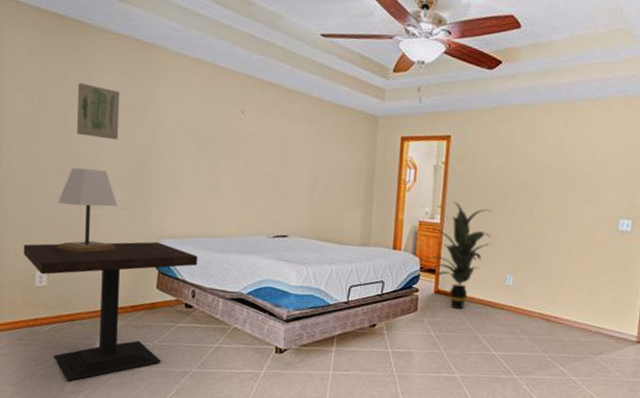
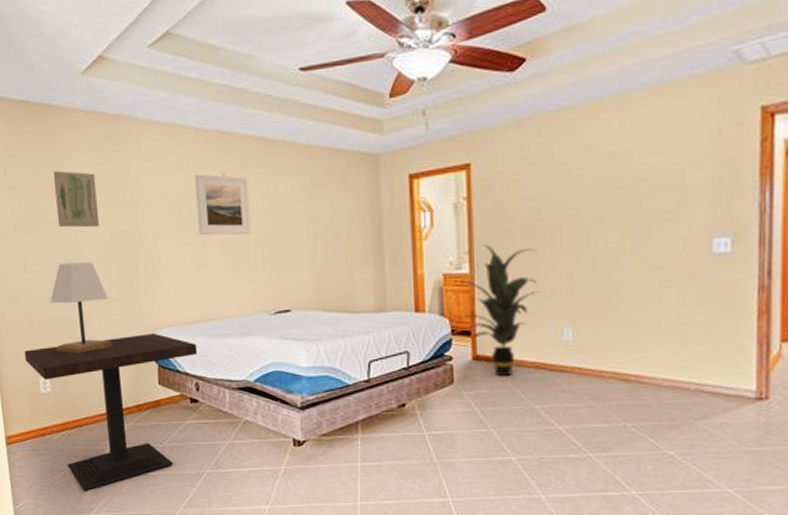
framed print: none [213,107,264,167] -> present [194,174,251,236]

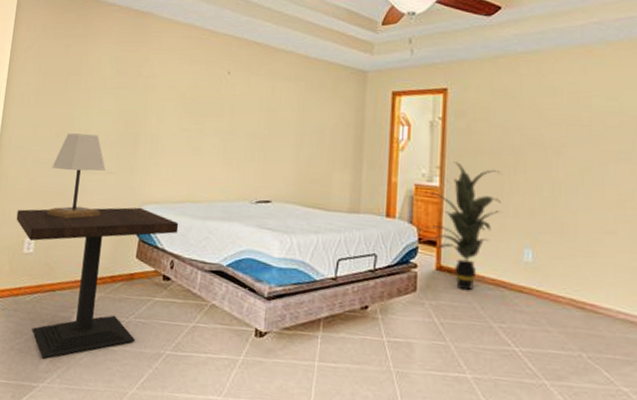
wall art: present [54,171,100,228] -> none [74,53,117,105]
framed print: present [194,174,251,236] -> none [198,70,250,128]

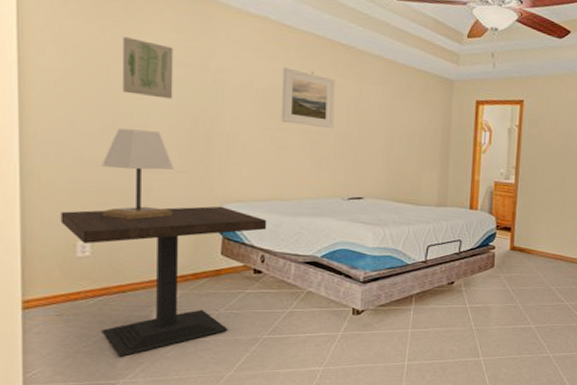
wall art: none [74,53,117,105] -> present [122,37,174,99]
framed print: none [198,70,250,128] -> present [281,67,336,129]
indoor plant: present [424,162,502,291] -> none [502,163,563,264]

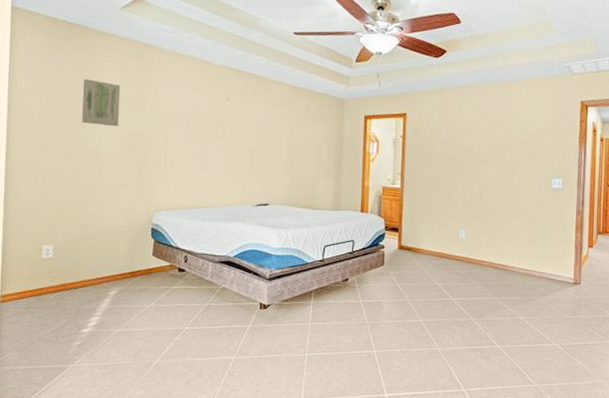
side table: present [60,206,267,357] -> none [31,214,190,344]
lamp: present [101,128,174,220] -> none [62,152,118,227]
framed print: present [281,67,336,129] -> none [202,96,246,146]

